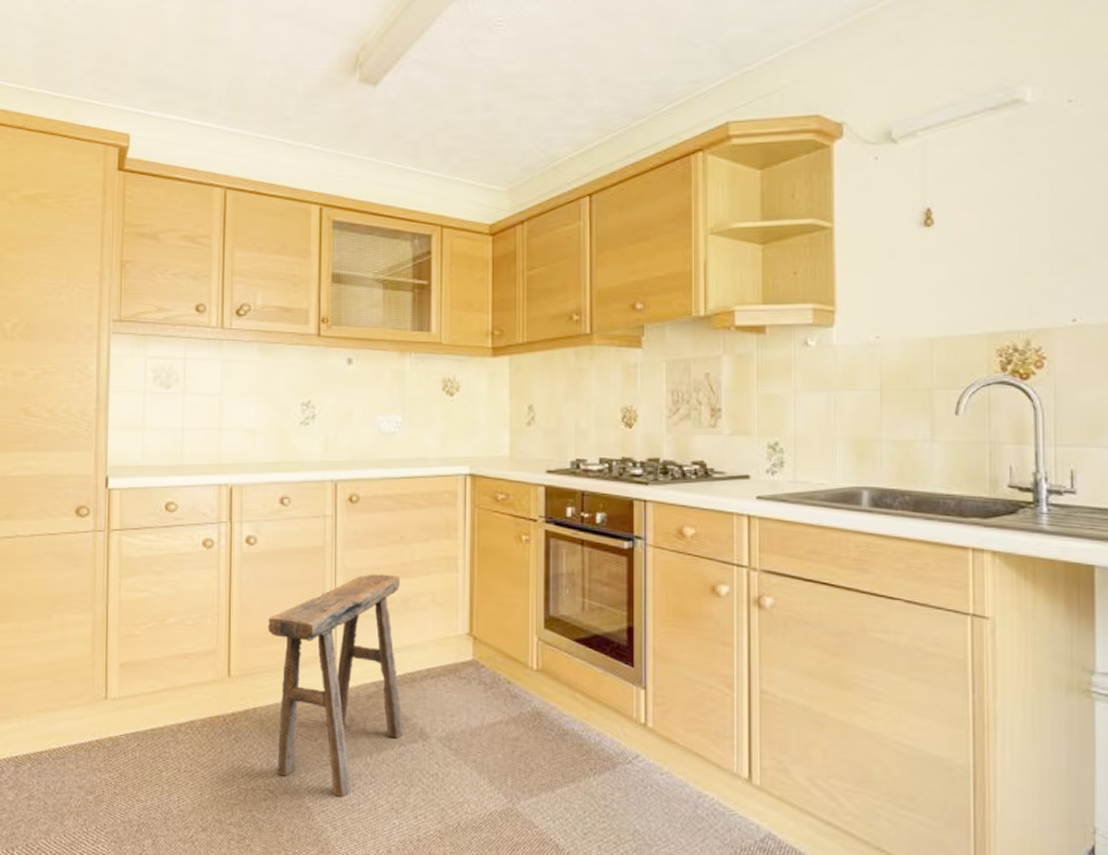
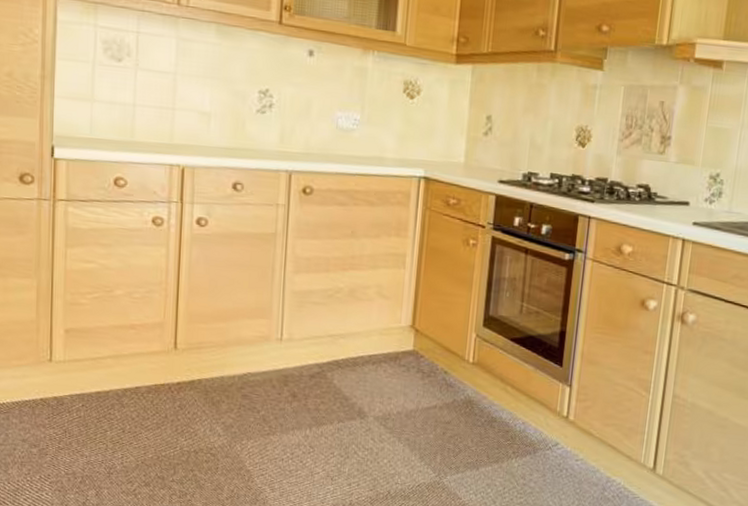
stool: present [267,574,403,798] -> none [215,263,349,464]

